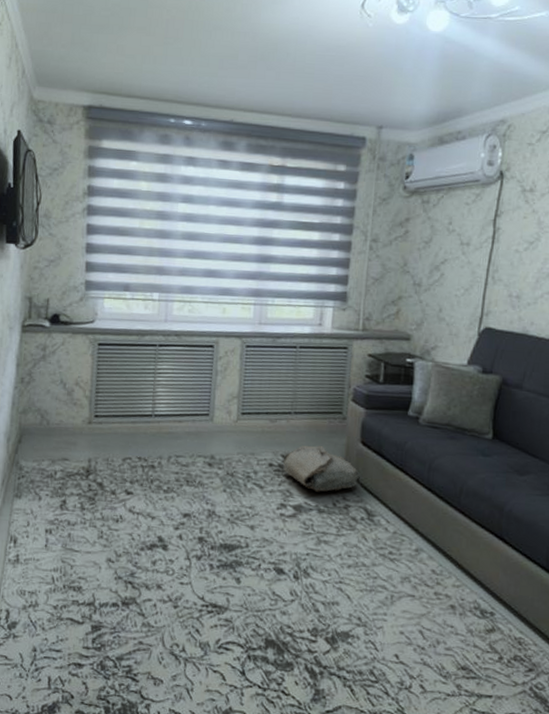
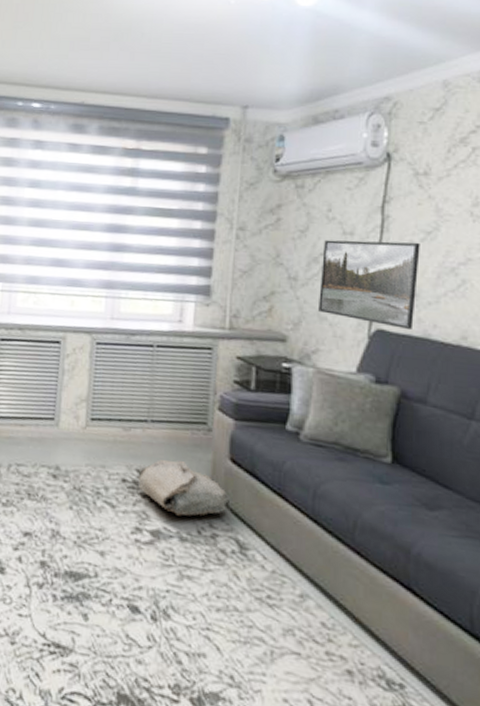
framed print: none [438,250,524,328] -> present [318,240,420,331]

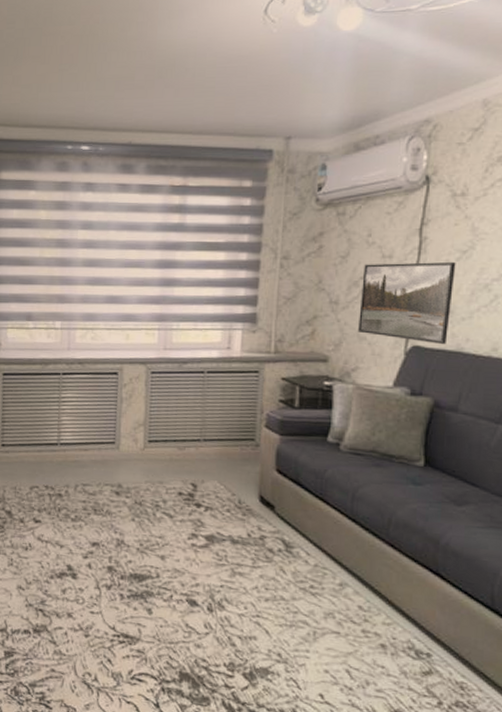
bag: present [139,460,230,516] -> none [193,474,276,522]

